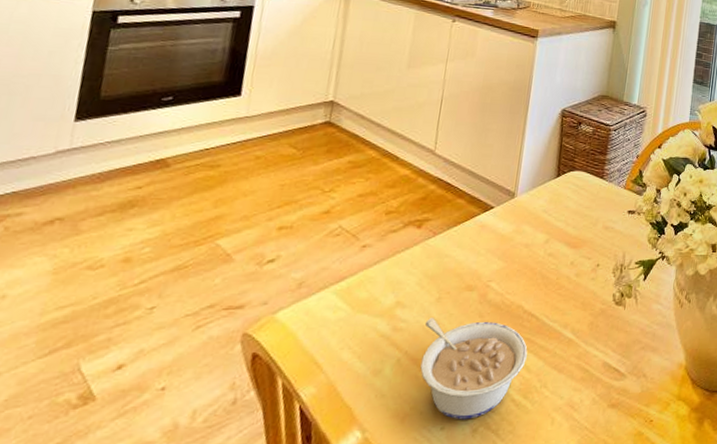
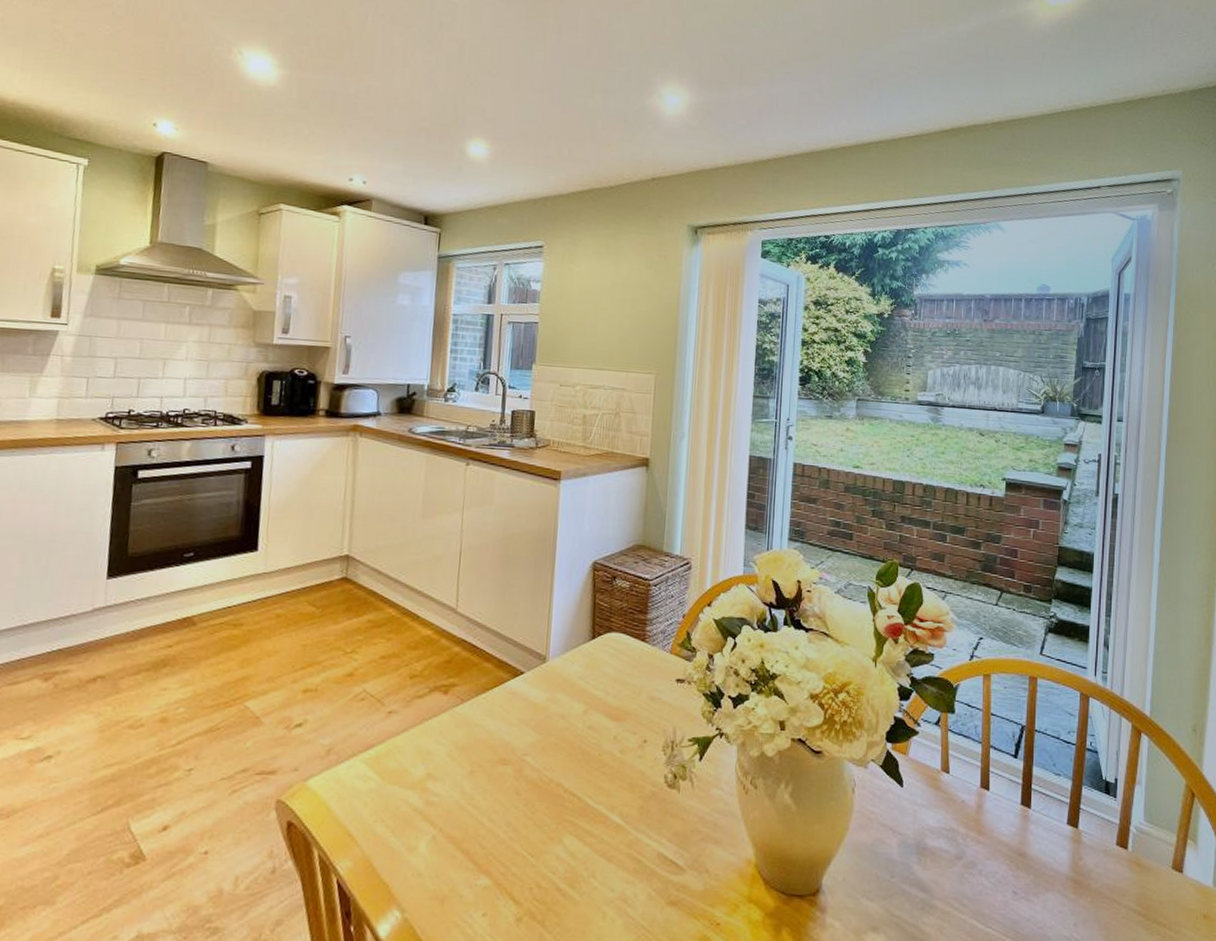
legume: present [420,318,528,420] -> none [457,793,571,907]

